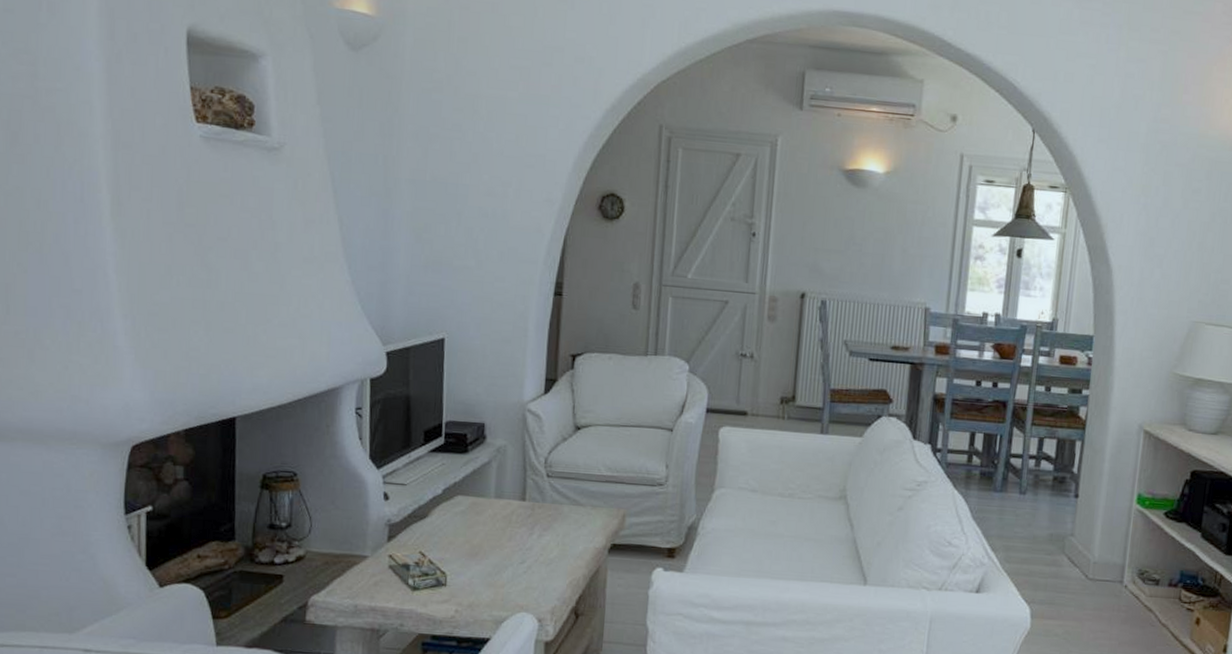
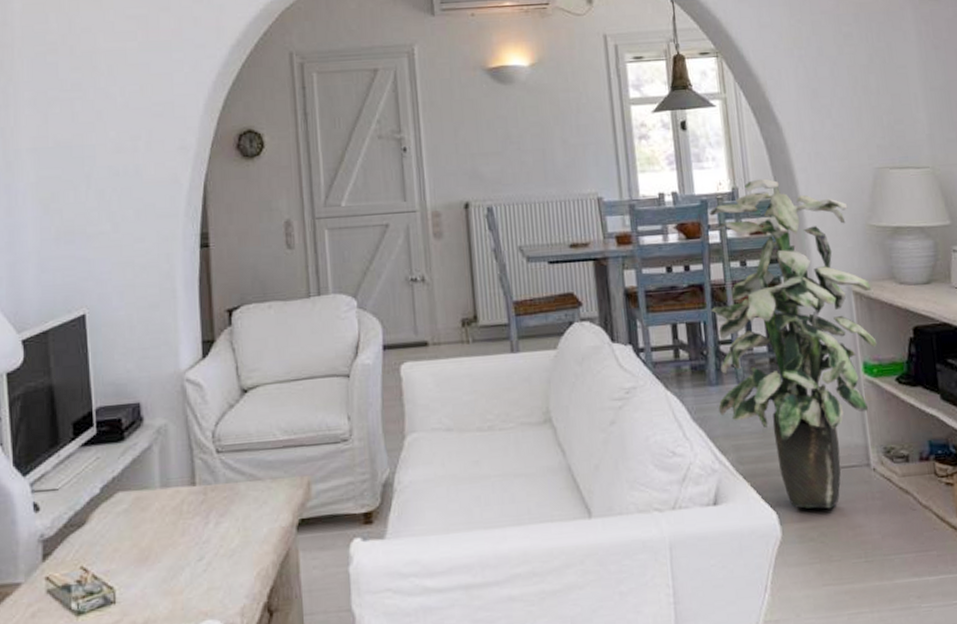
indoor plant: none [997,314,1161,613] -> present [709,178,877,509]

